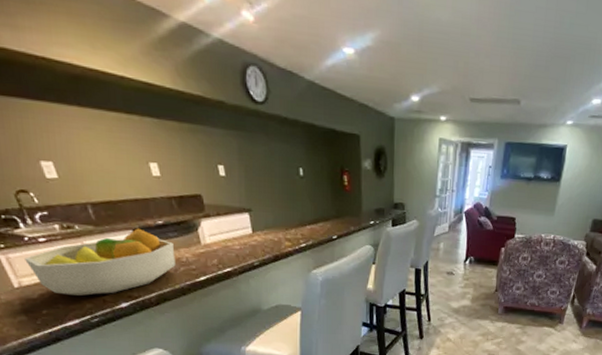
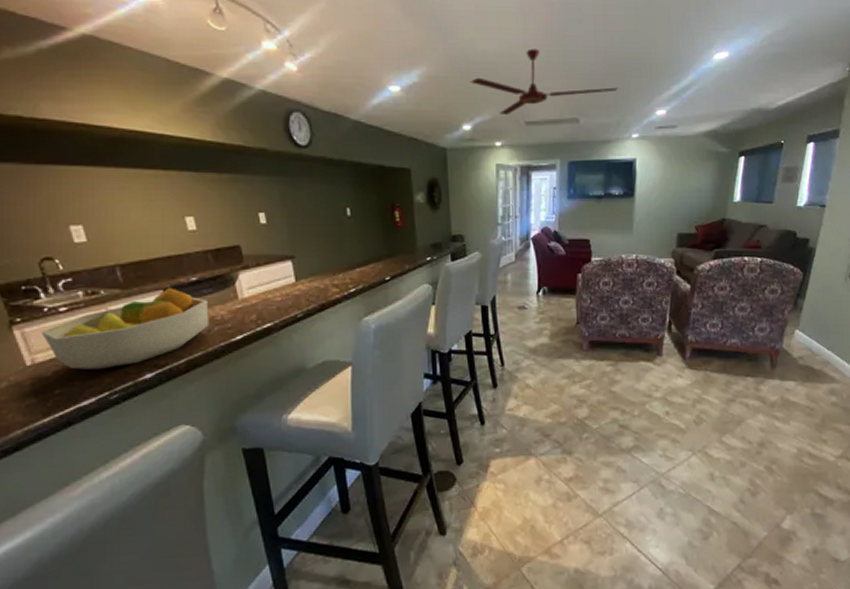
ceiling fan: none [421,21,560,90] -> present [469,48,618,116]

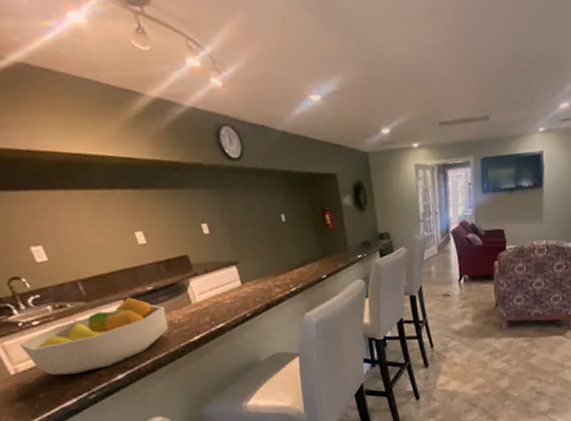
ceiling fan: present [469,48,618,116] -> none [385,50,524,118]

